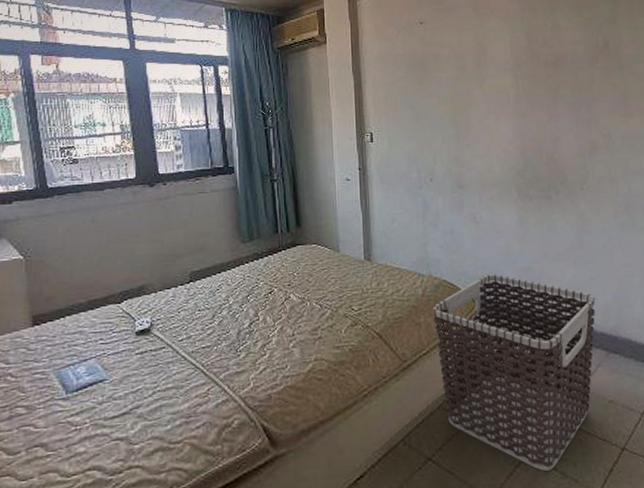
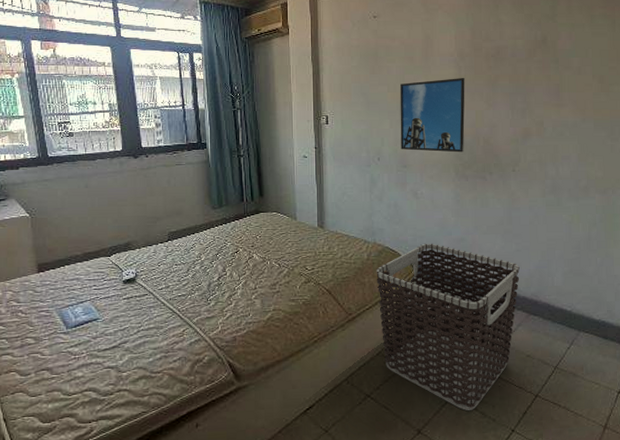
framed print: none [451,86,526,170] -> present [399,77,465,153]

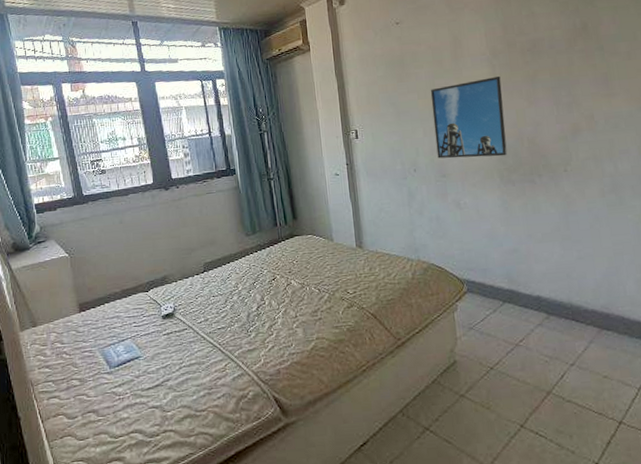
clothes hamper: present [376,243,520,411] -> none [423,256,585,442]

